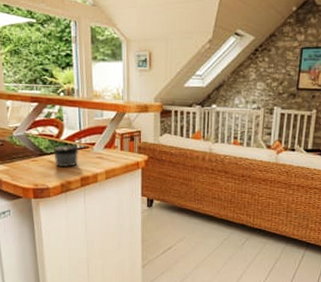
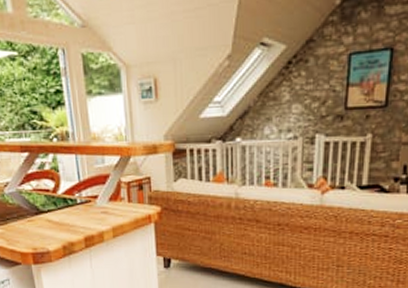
jar: present [54,144,79,167] -> none [51,198,80,226]

